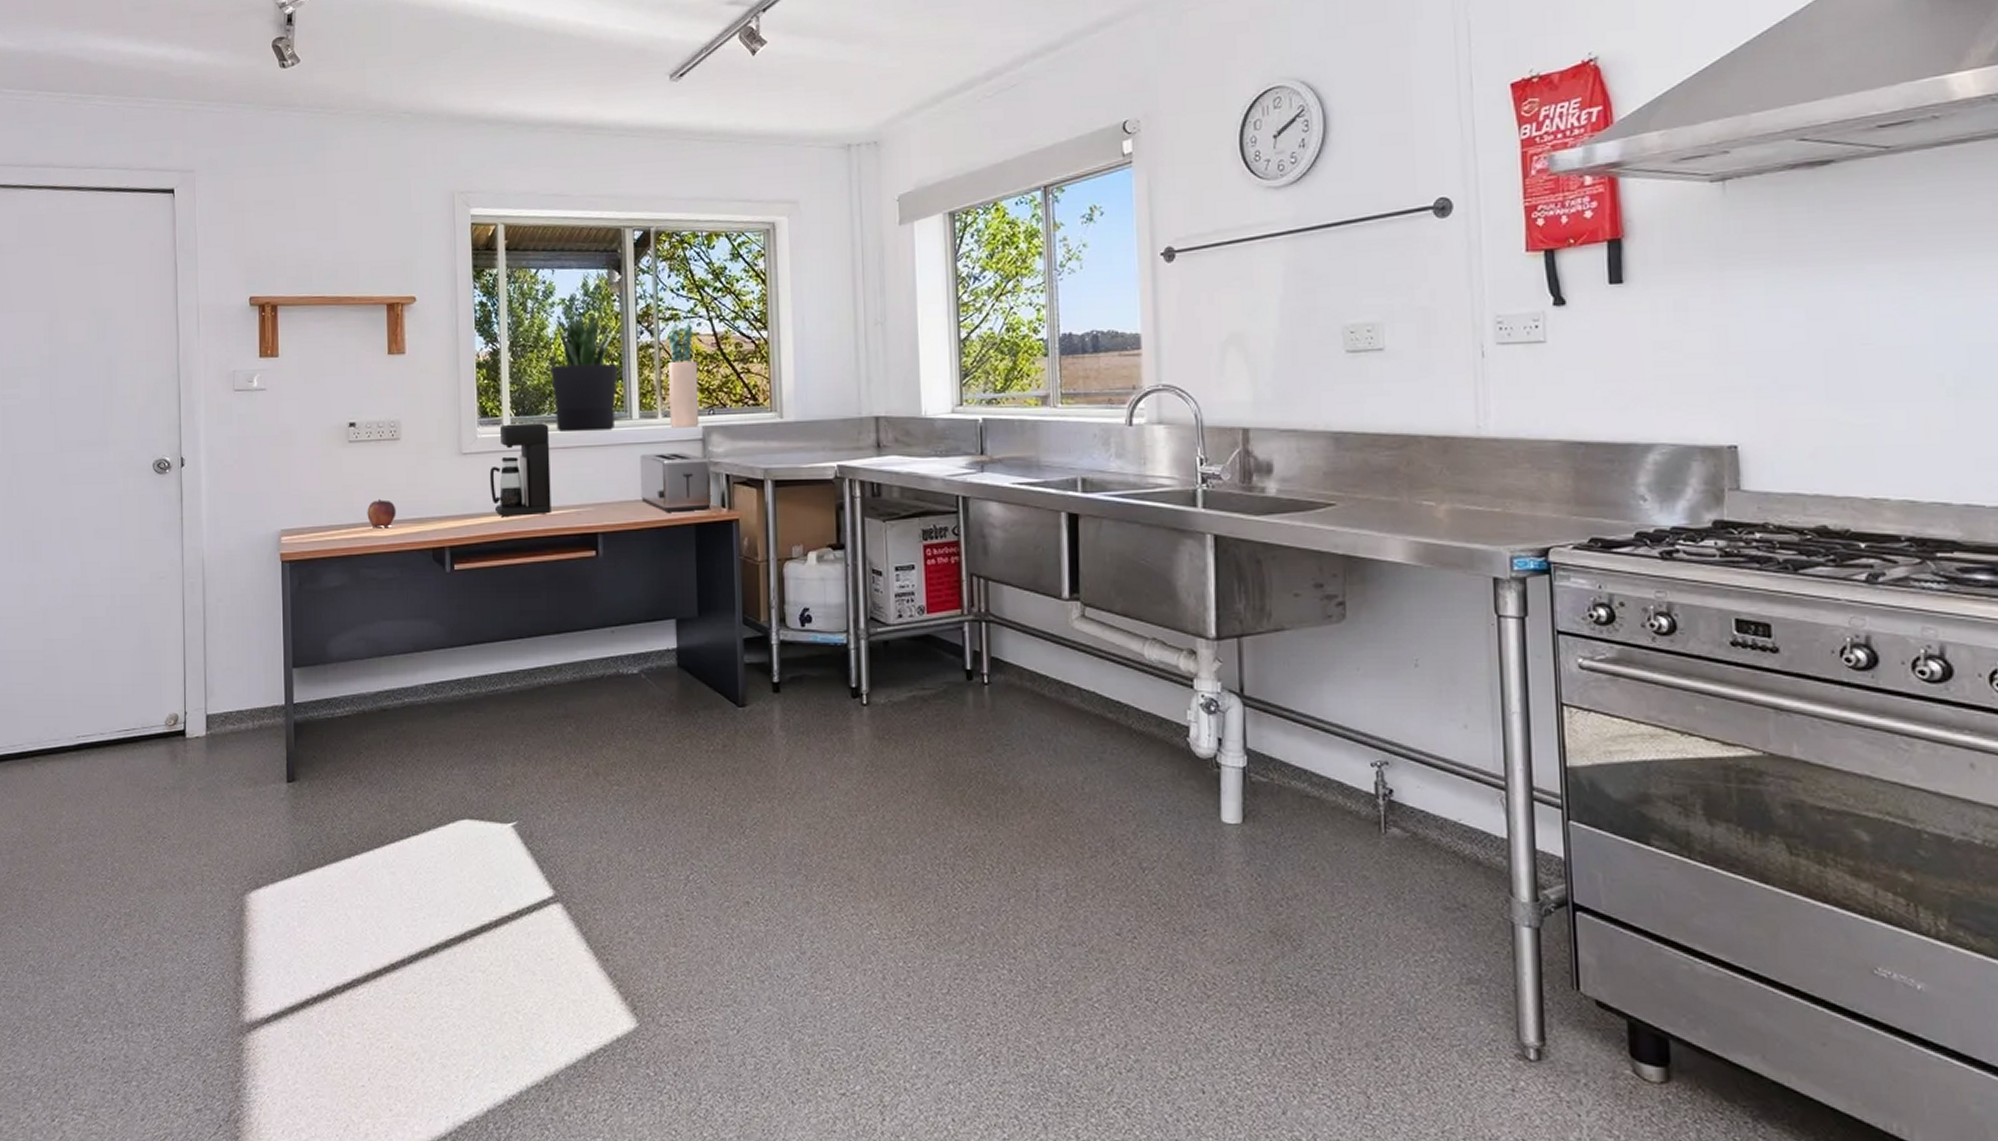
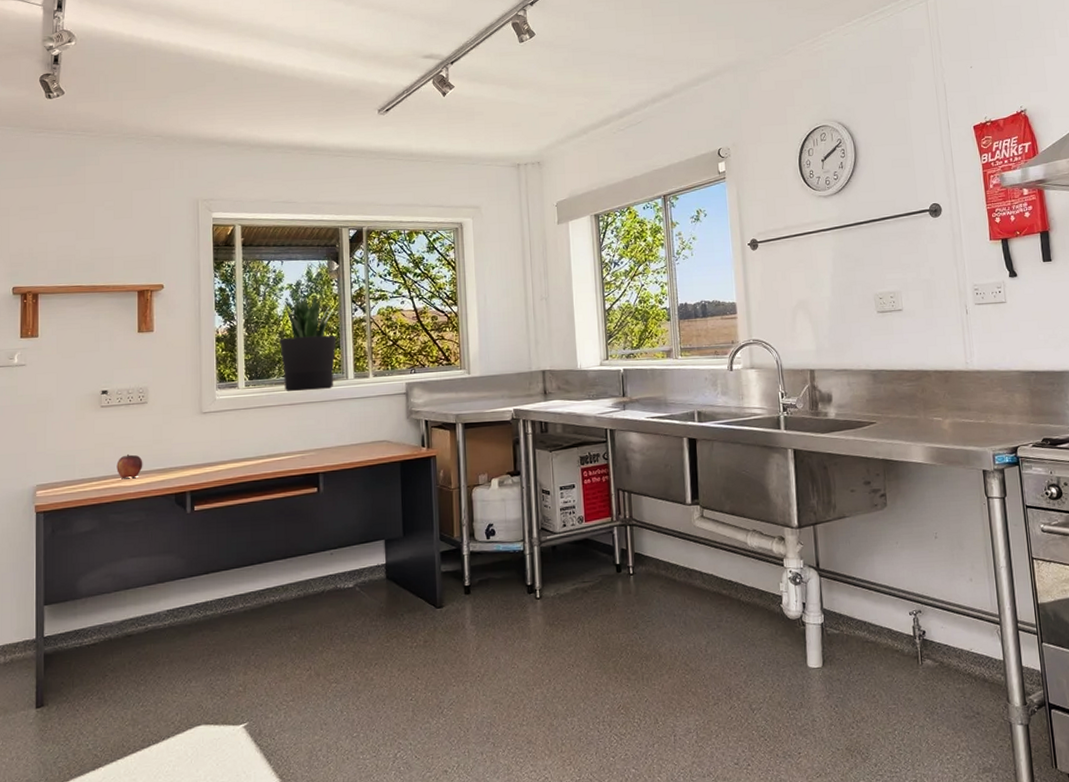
coffee maker: present [489,423,551,518] -> none [226,385,280,465]
toaster: present [639,452,712,512] -> none [354,404,414,453]
vase: present [668,315,699,428] -> none [377,295,403,385]

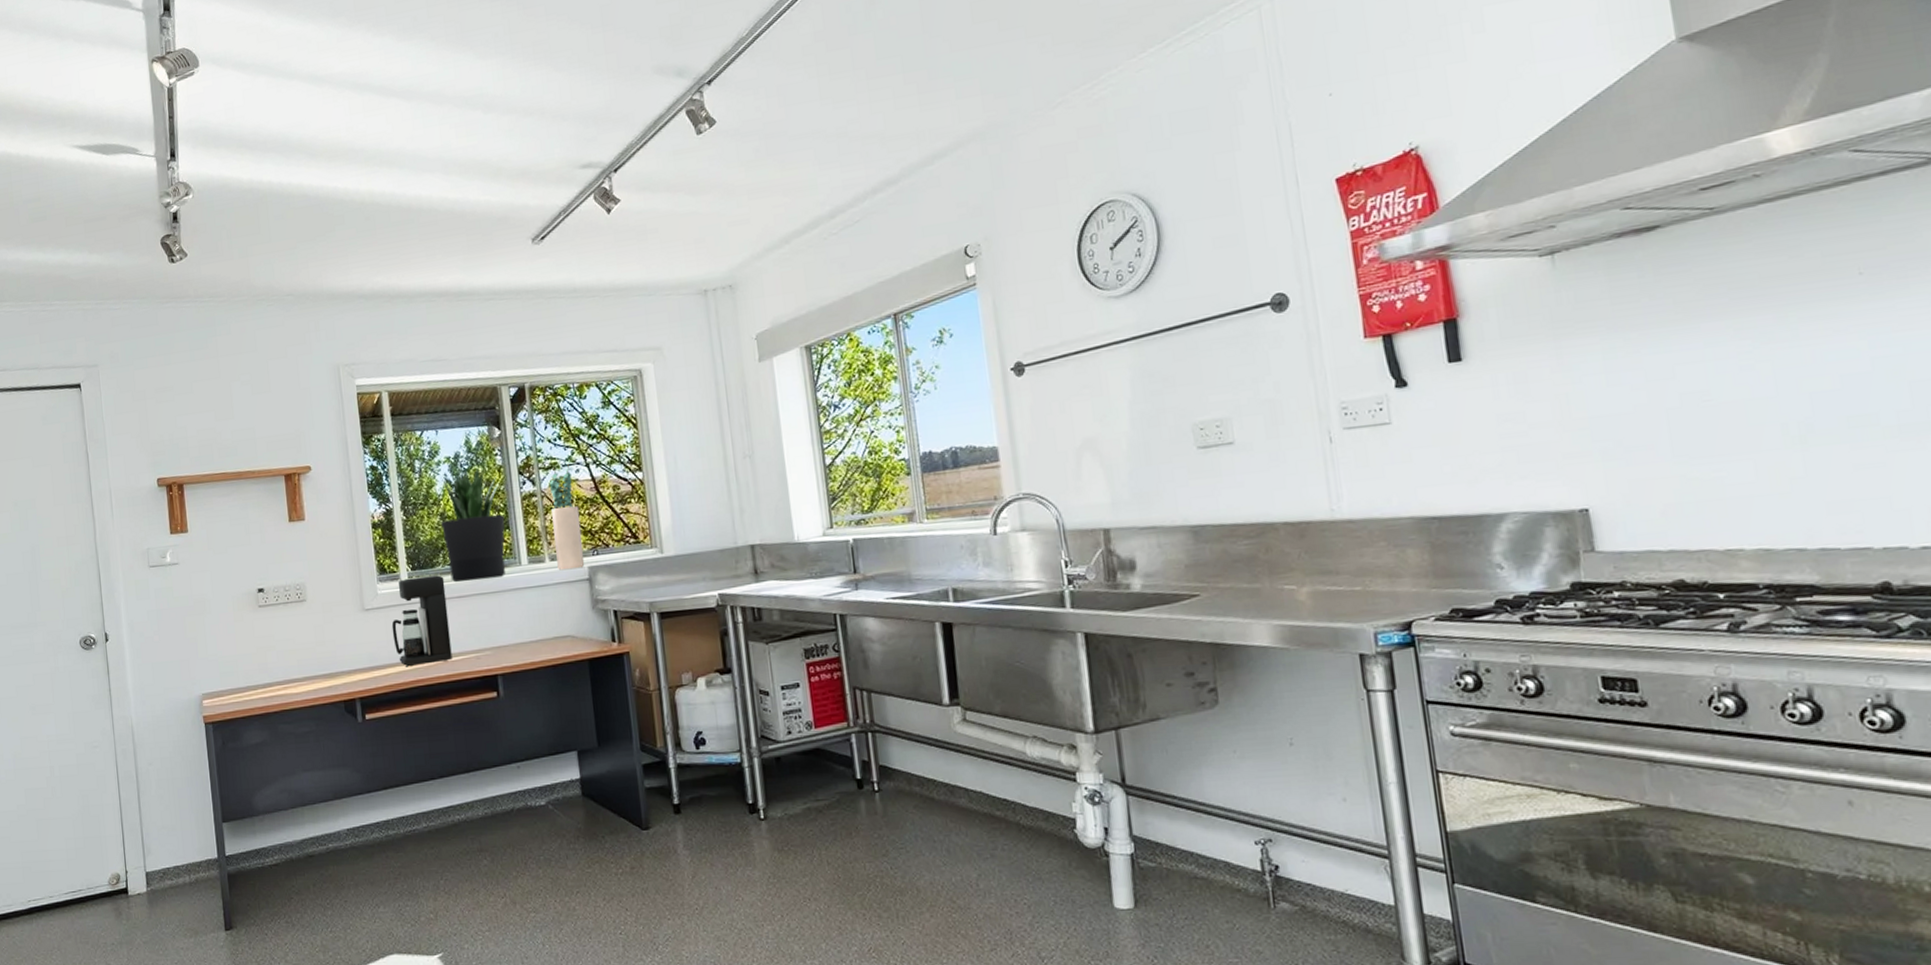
fruit: present [116,453,143,479] -> none [280,657,308,686]
coffee maker: none [226,385,280,465] -> present [391,575,452,667]
vase: none [377,295,403,385] -> present [549,463,585,571]

